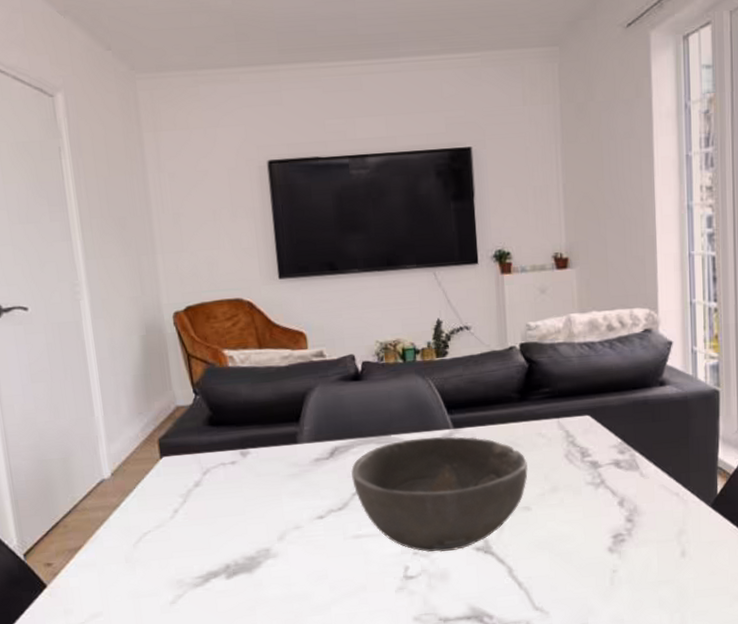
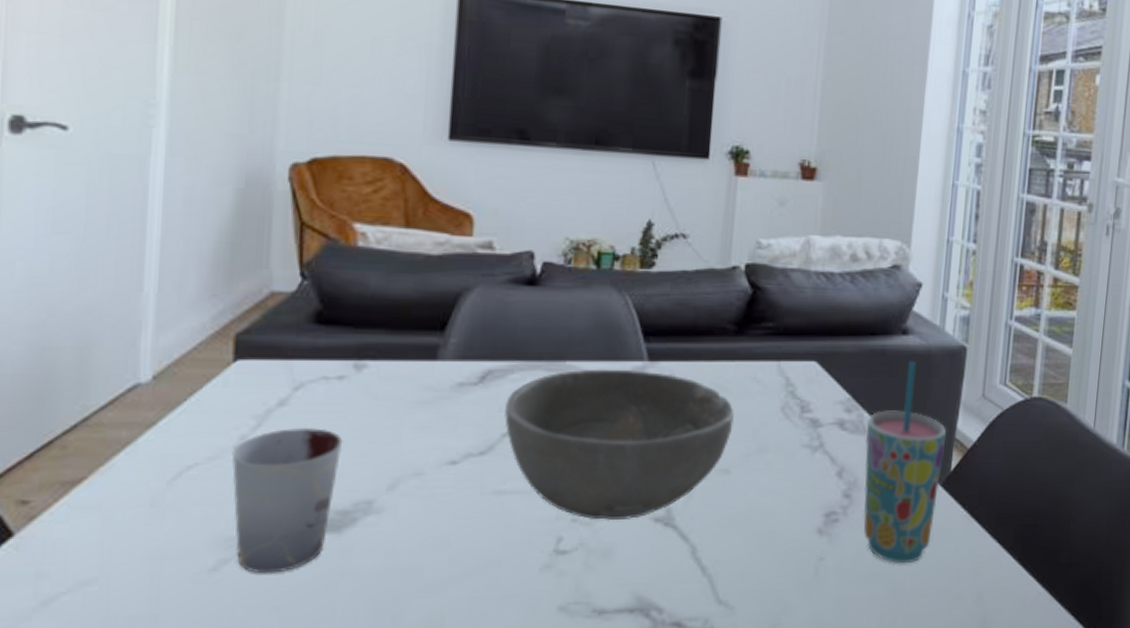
cup: none [170,500,243,604] -> present [231,427,343,574]
cup: none [638,407,710,572] -> present [863,361,947,564]

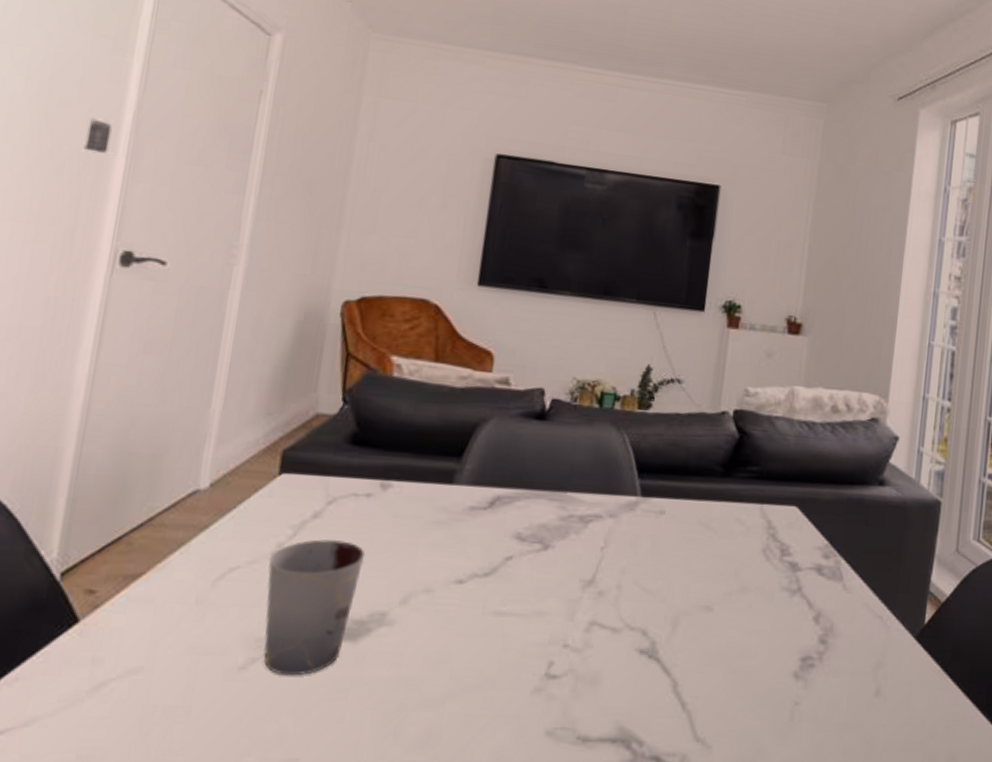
bowl: present [505,369,734,521] -> none [508,501,719,649]
cup: present [863,361,947,564] -> none [838,512,921,716]

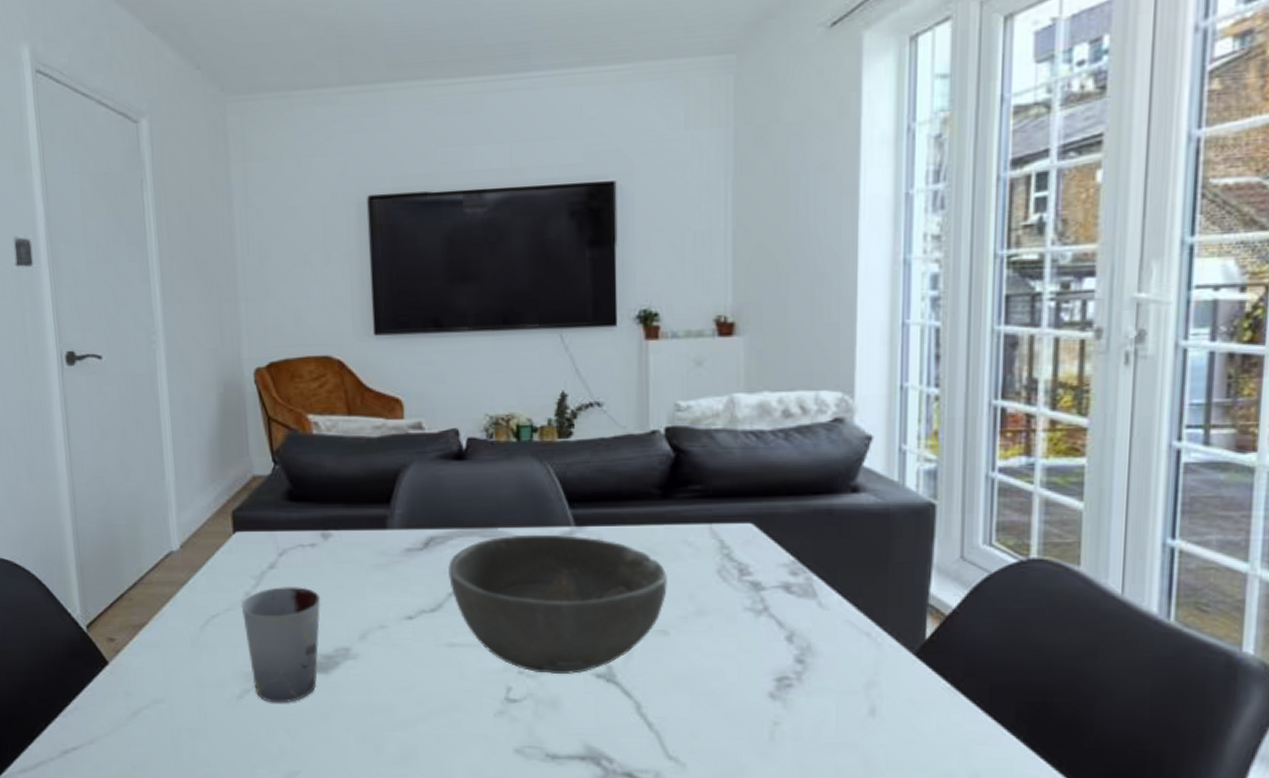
bowl: none [508,501,719,649] -> present [448,534,667,675]

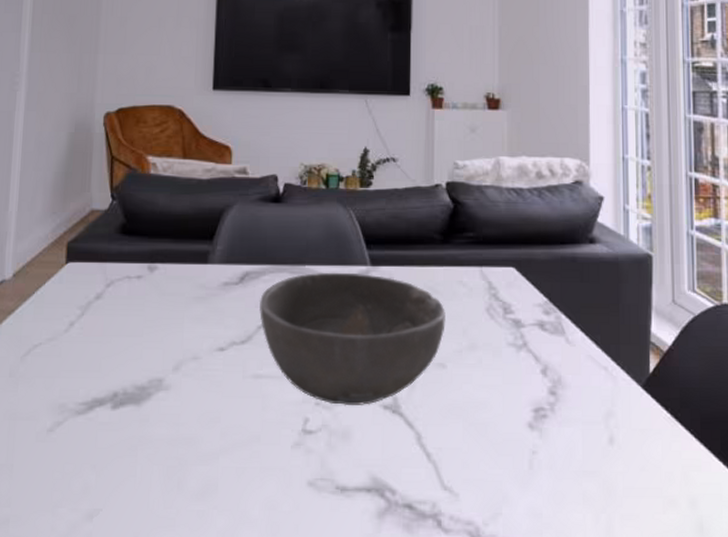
cup: present [241,586,321,703] -> none [63,316,141,436]

